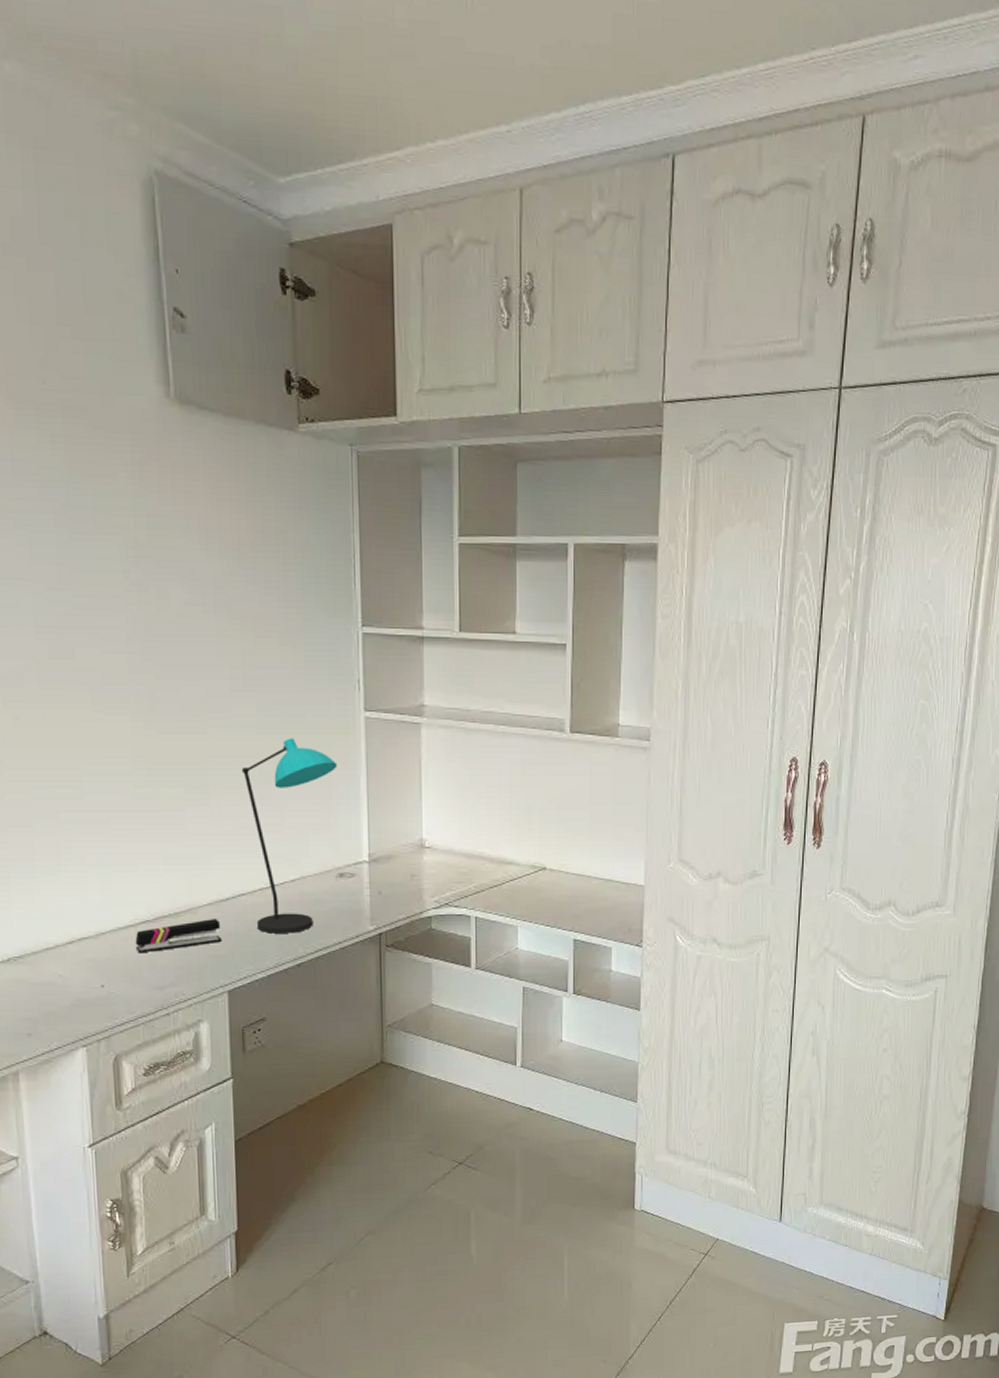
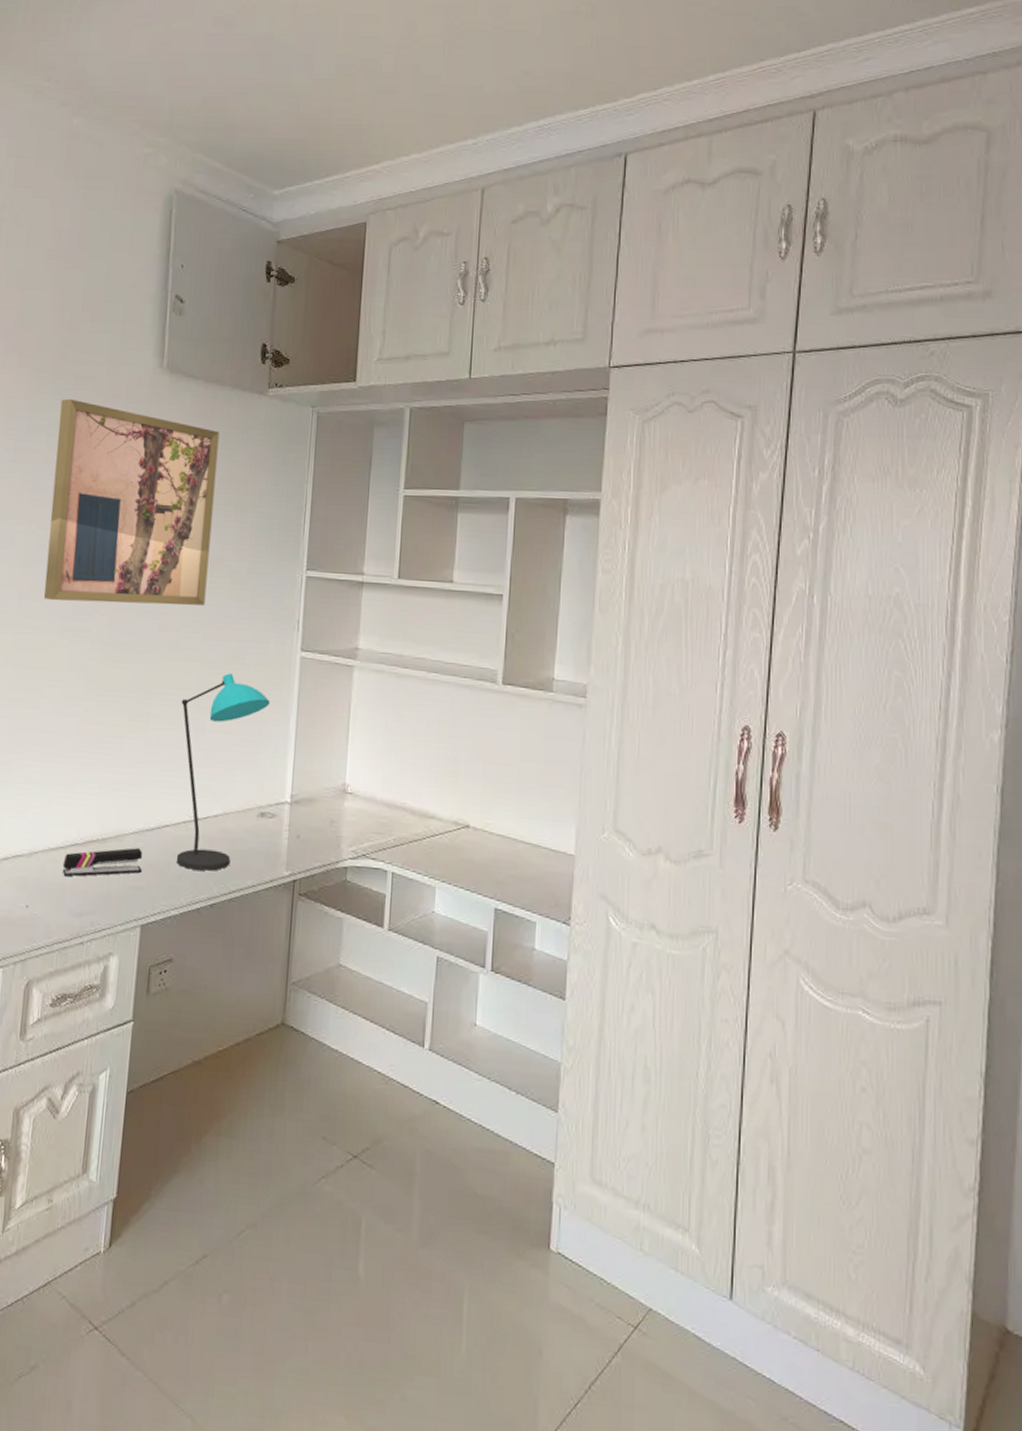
wall art: none [50,434,255,671] -> present [43,398,220,606]

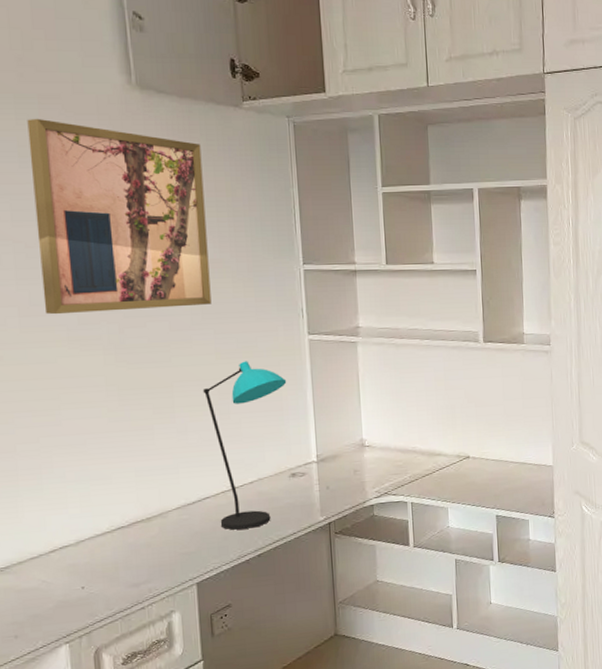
stapler: present [62,848,143,877] -> none [111,520,190,556]

